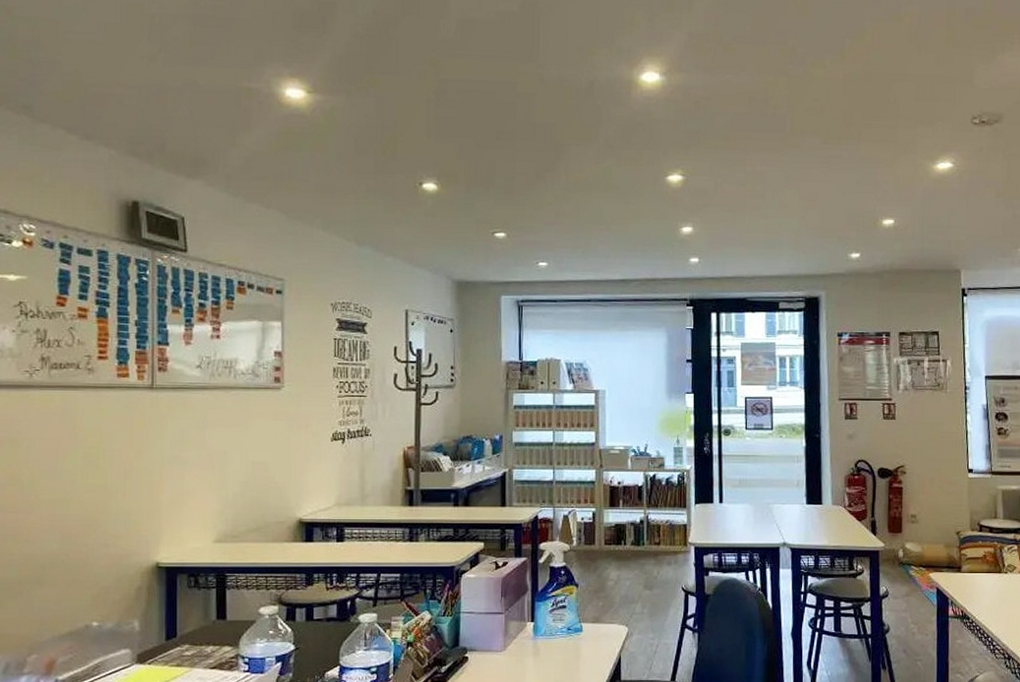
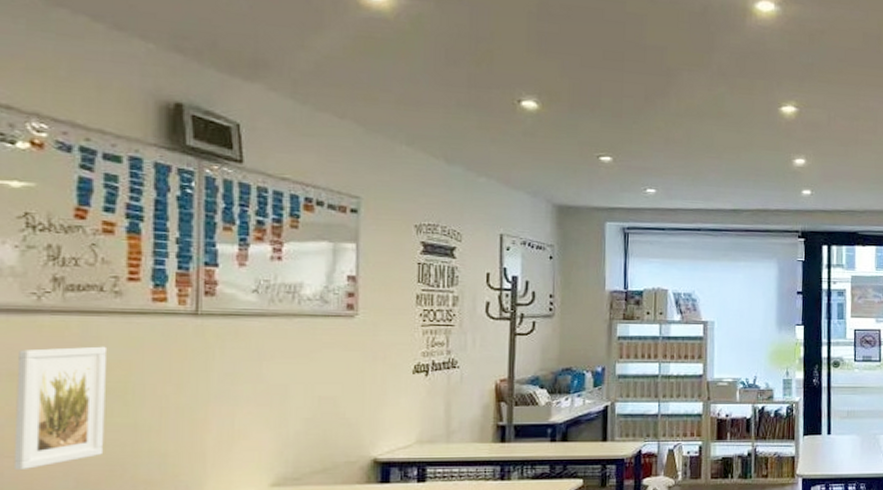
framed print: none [14,417,84,524] -> present [13,346,108,471]

